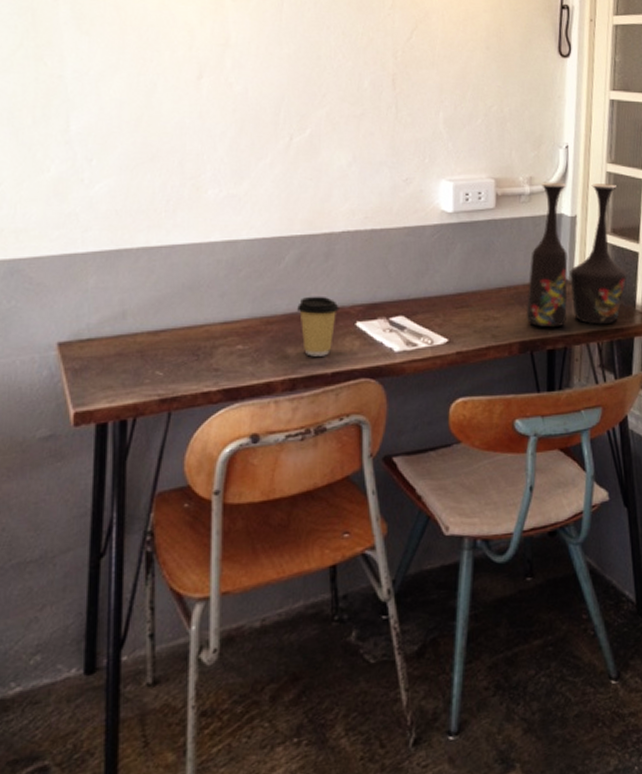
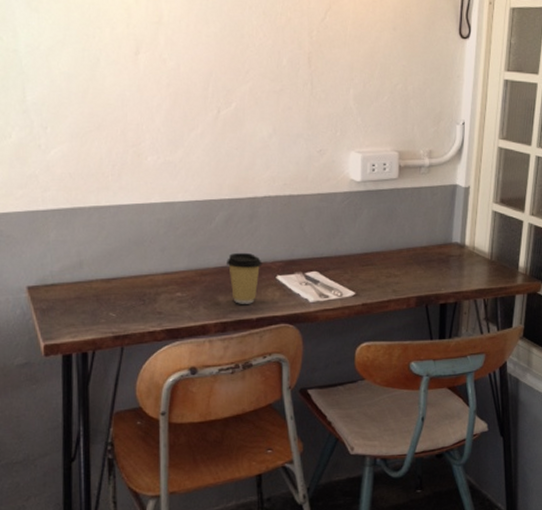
vase: present [526,182,628,328] -> none [422,155,512,285]

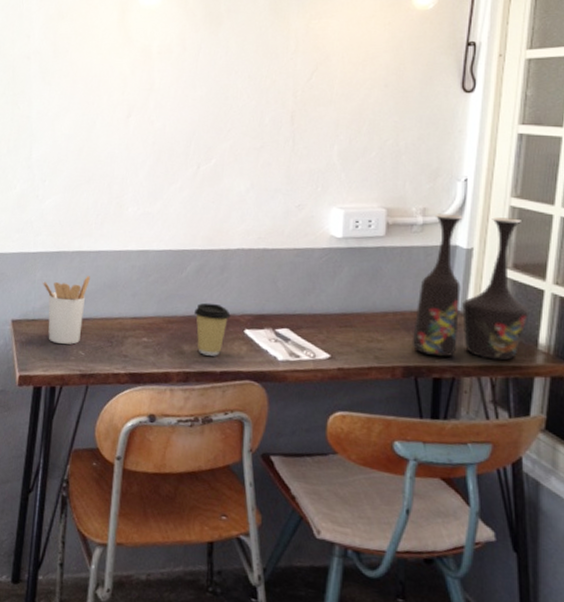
utensil holder: none [57,233,113,307] -> present [42,276,90,344]
vase: none [422,155,512,285] -> present [412,213,530,361]

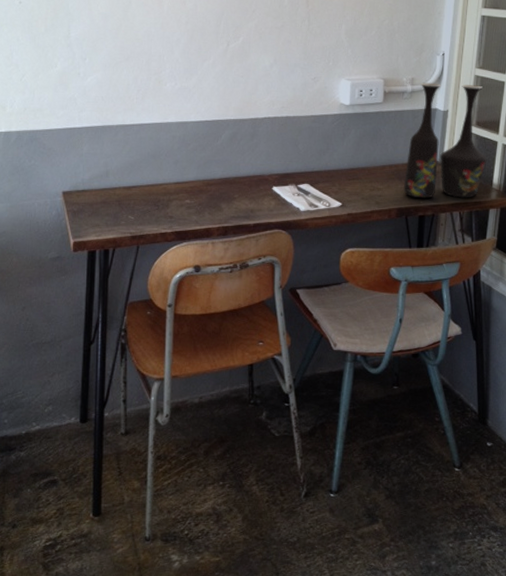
utensil holder: present [42,276,90,344] -> none [89,147,135,210]
coffee cup: present [194,302,231,356] -> none [230,166,261,211]

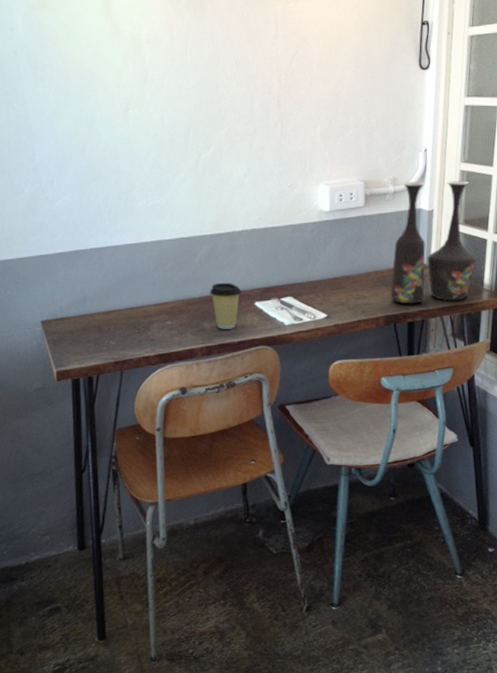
coffee cup: none [230,166,261,211] -> present [210,282,242,329]

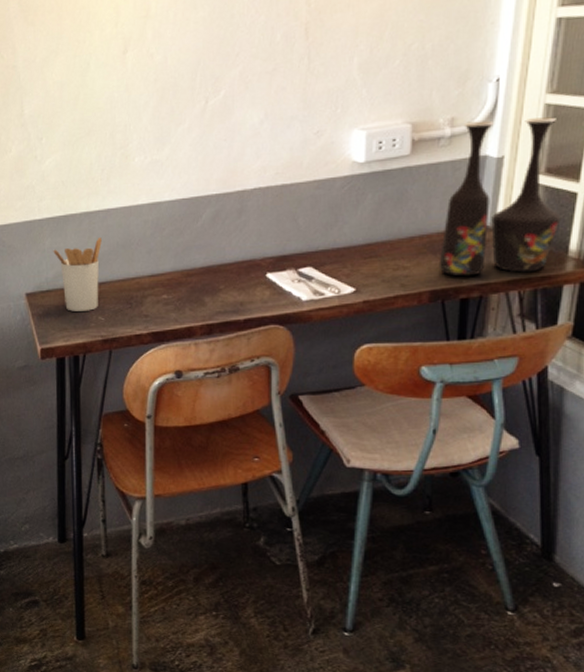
utensil holder: none [65,271,111,337] -> present [52,237,102,312]
coffee cup: present [210,282,242,329] -> none [213,250,251,305]

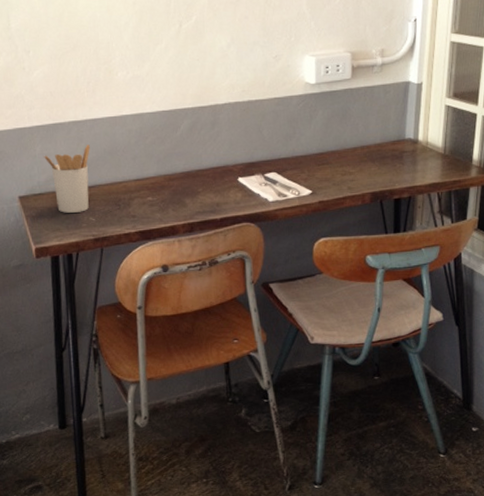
vase: present [438,117,561,277] -> none [377,52,466,181]

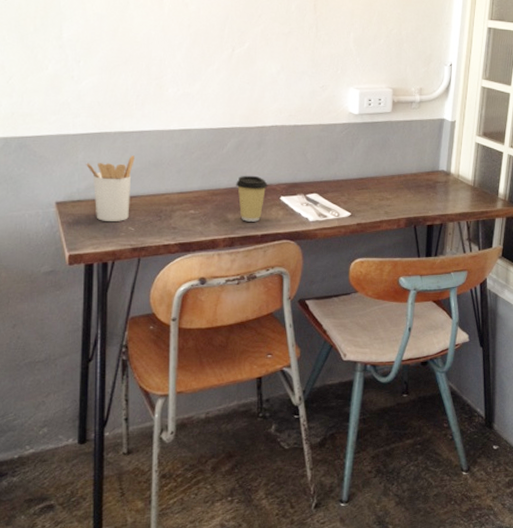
coffee cup: none [192,157,225,206] -> present [236,175,268,222]

